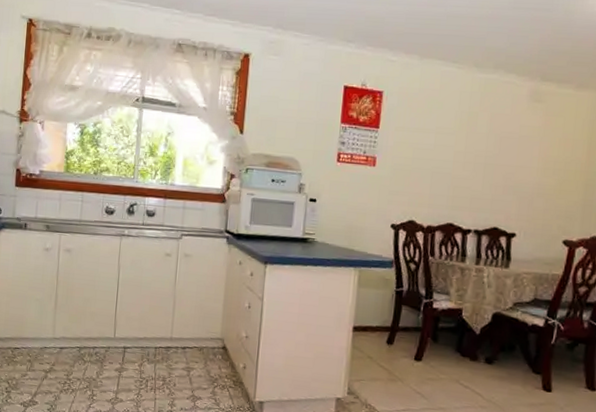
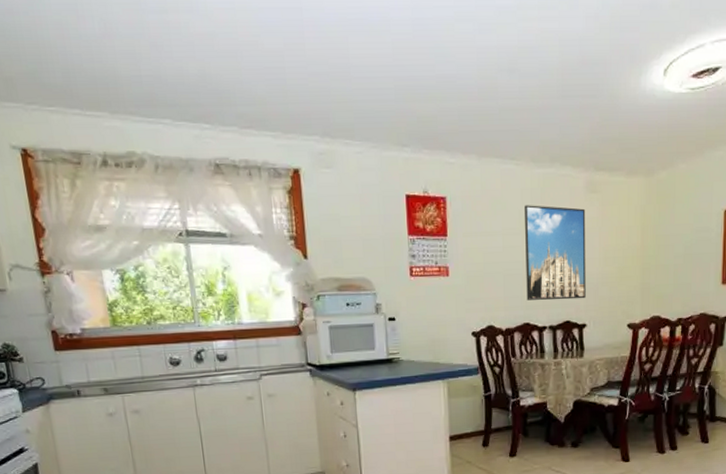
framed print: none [453,107,527,207] -> present [525,205,586,300]

